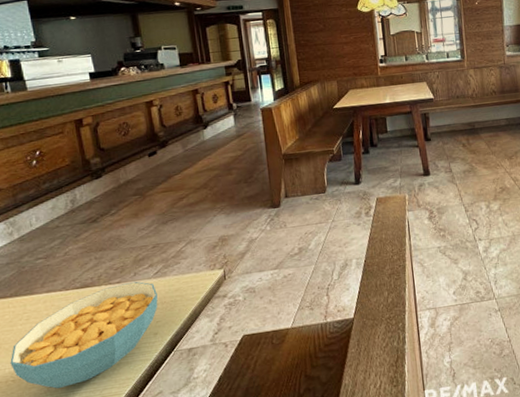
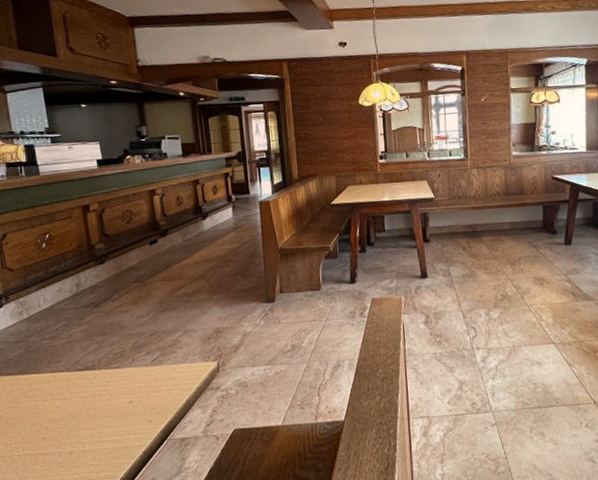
cereal bowl: present [10,281,158,389] -> none [16,367,154,467]

